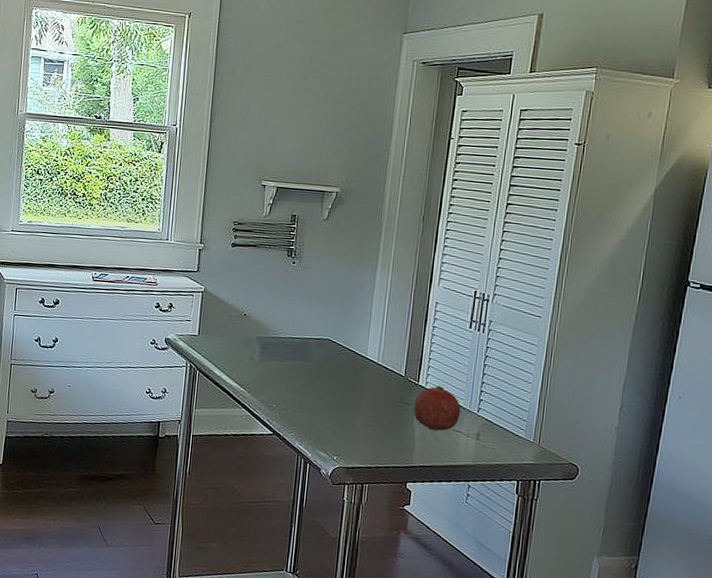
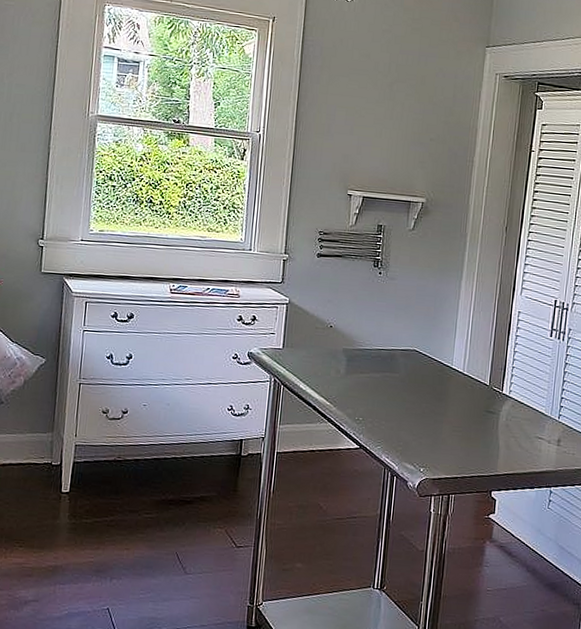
fruit: present [413,386,461,431] -> none [498,394,543,438]

